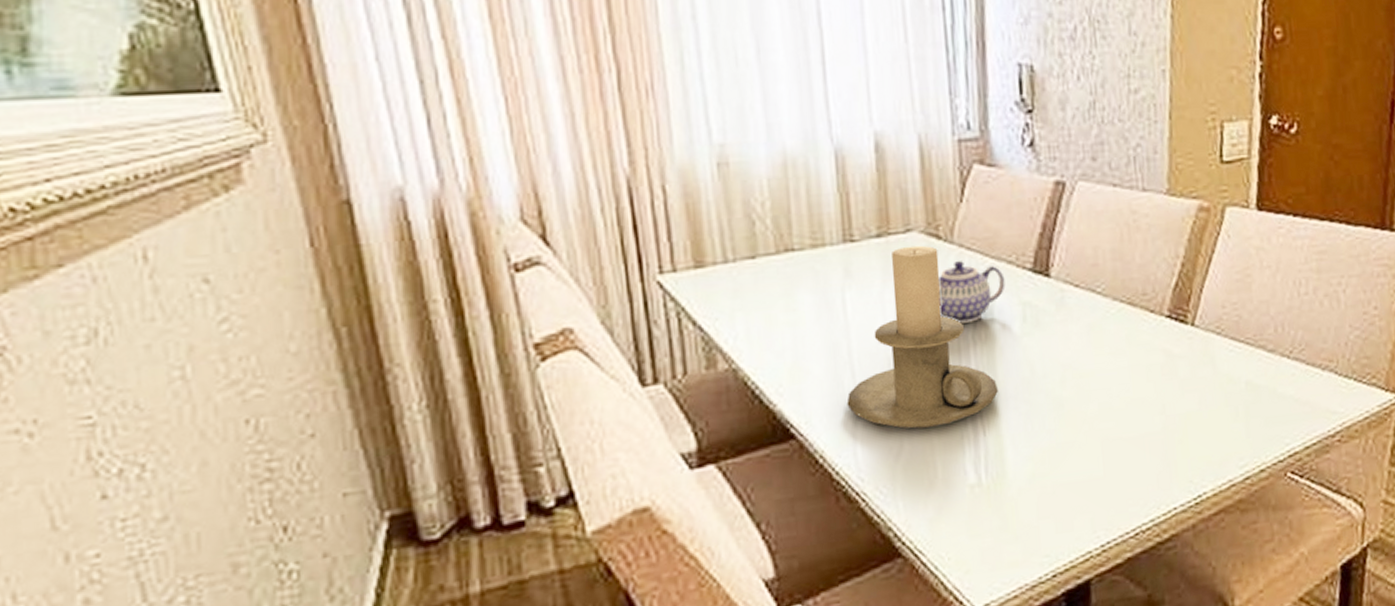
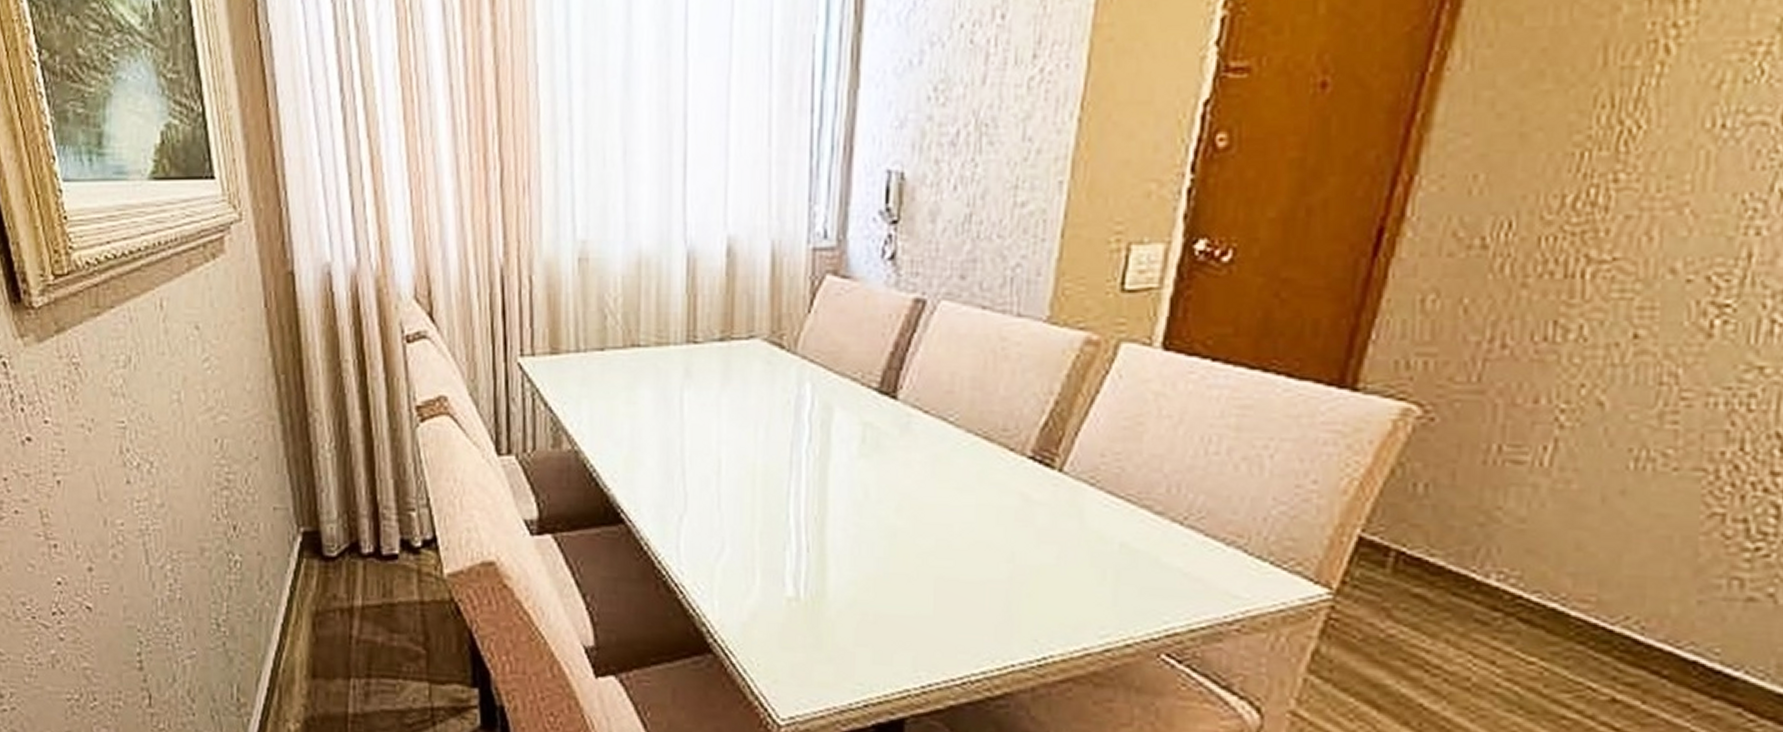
candle holder: present [846,245,998,429] -> none [674,352,827,535]
teapot: present [937,261,1006,324] -> none [775,373,847,436]

